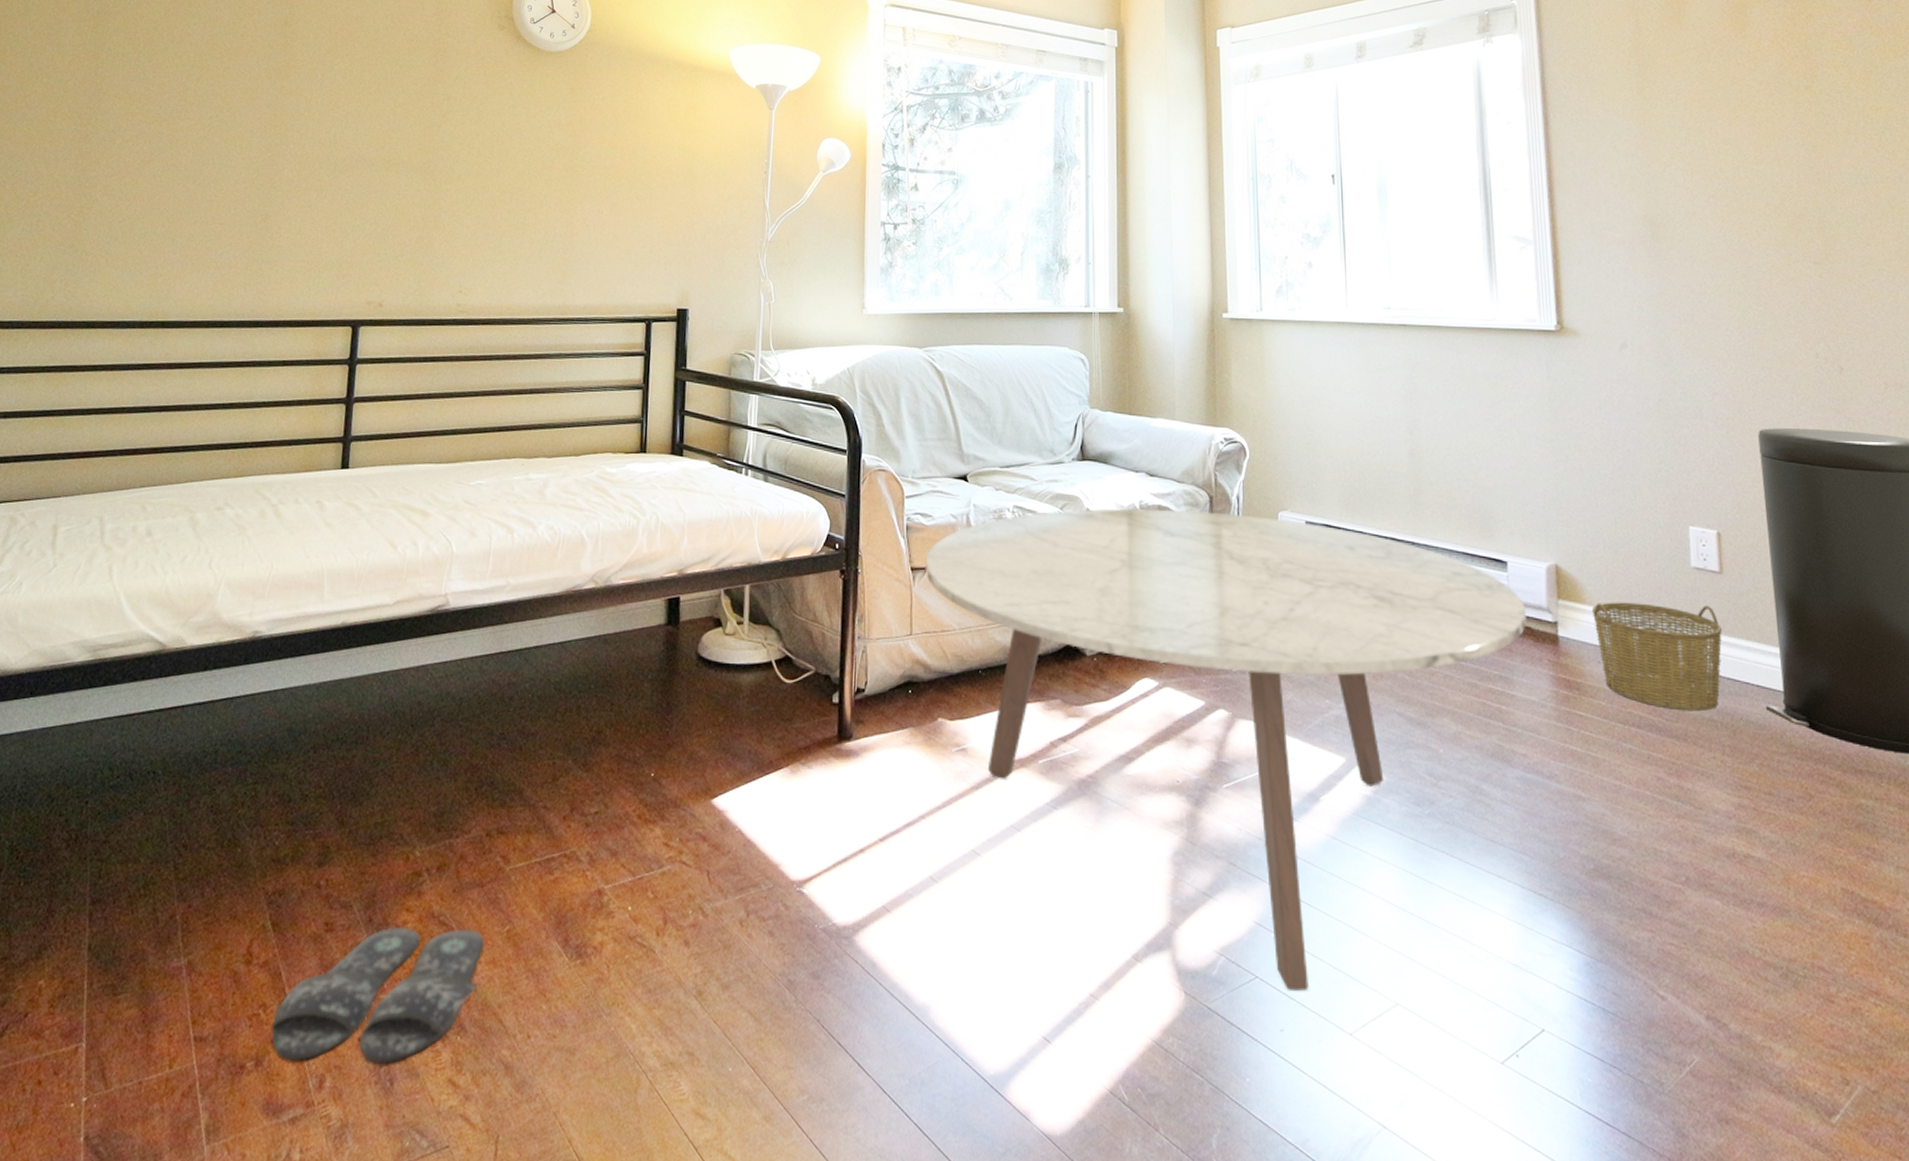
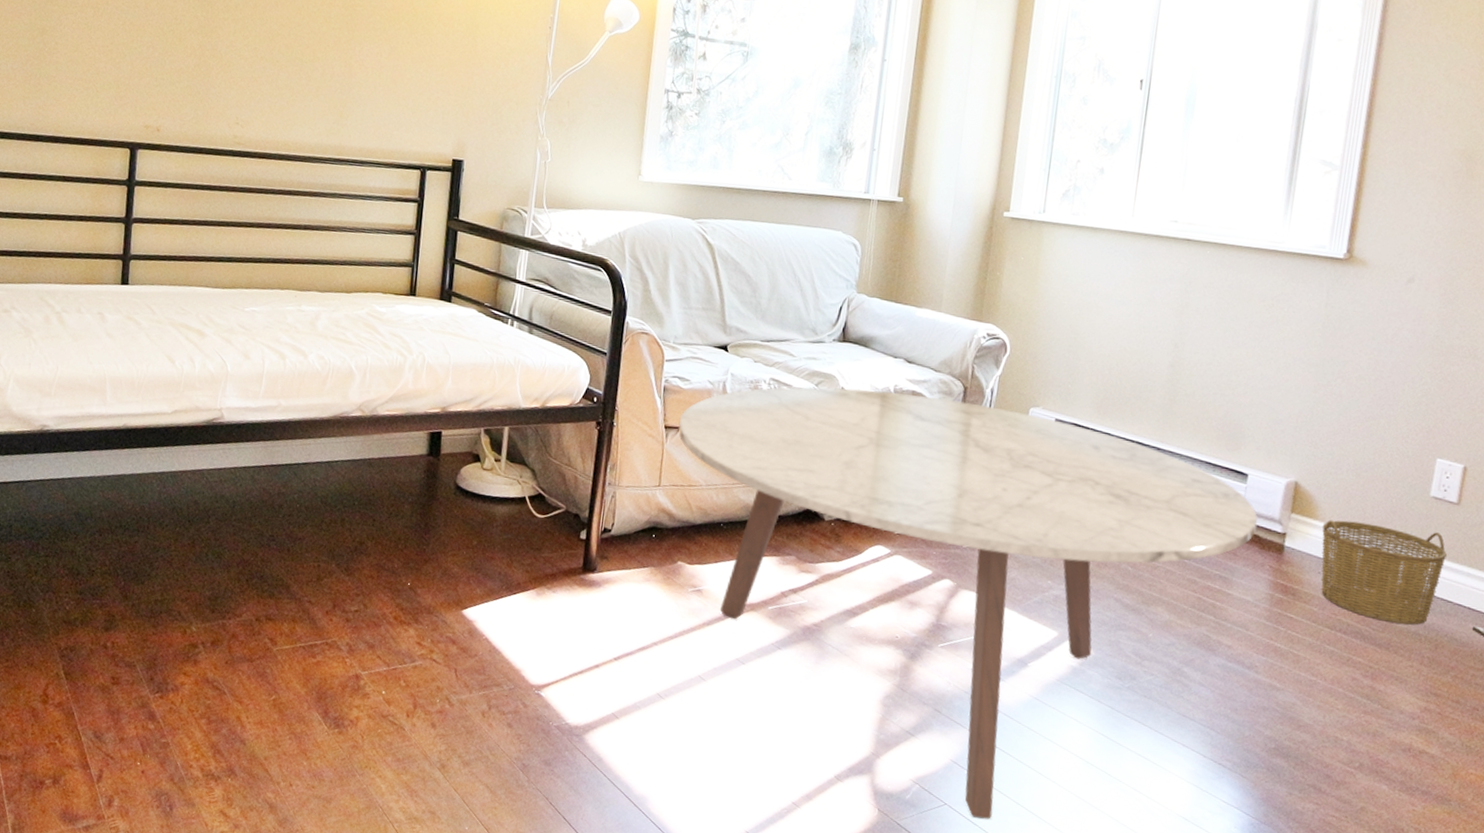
slippers: present [271,926,484,1065] -> none [66,686,252,794]

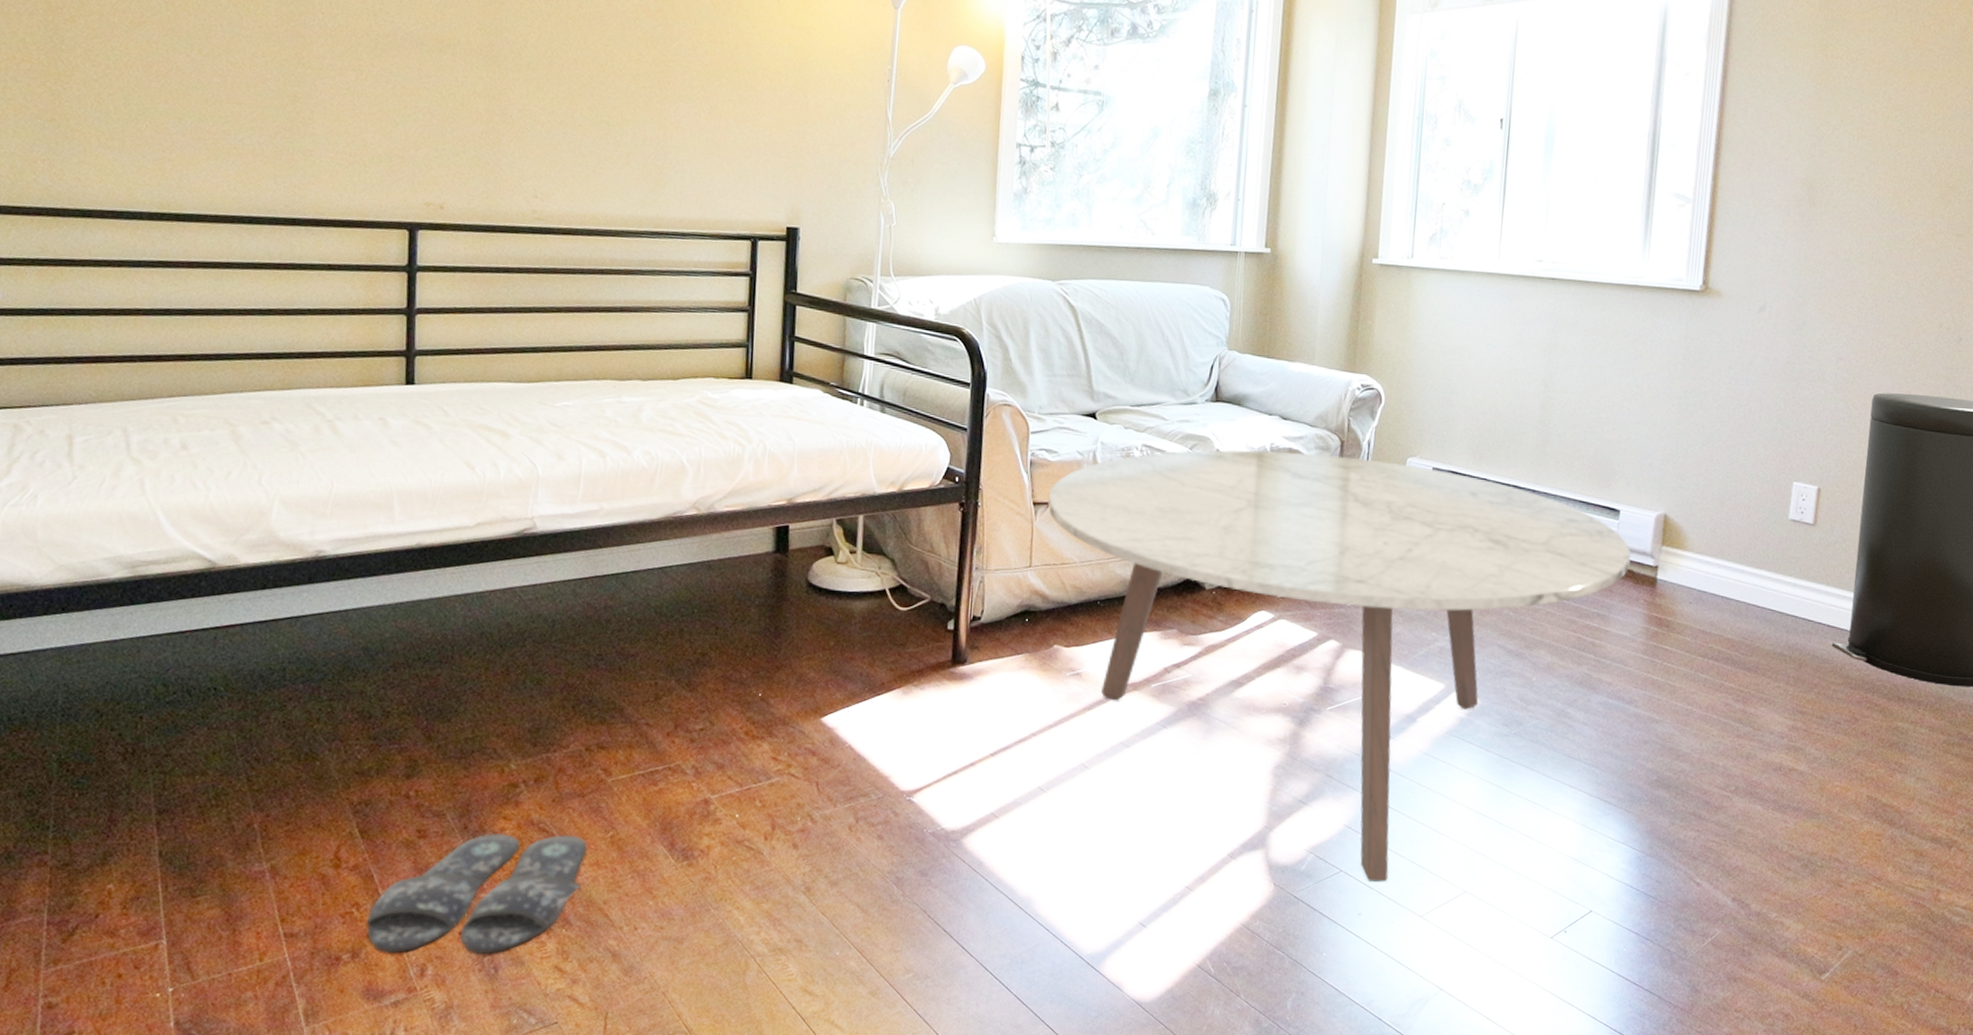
slippers: none [66,686,252,794] -> present [366,832,586,955]
basket: present [1320,520,1447,625] -> none [1691,549,1806,647]

